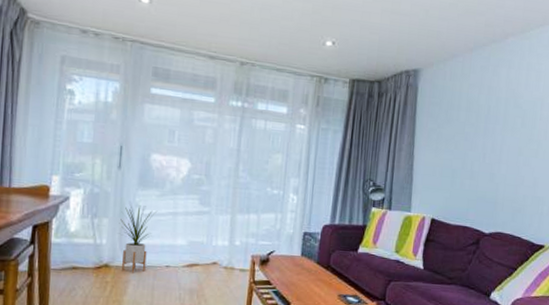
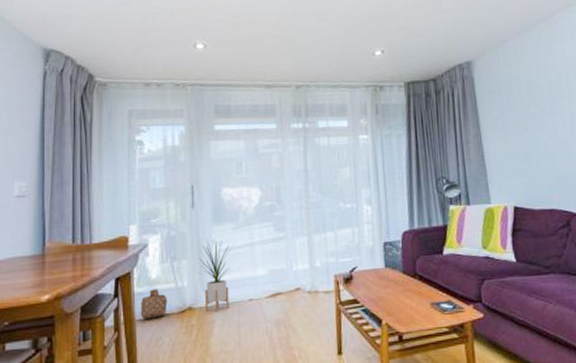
basket: none [55,242,85,270] -> present [140,289,168,319]

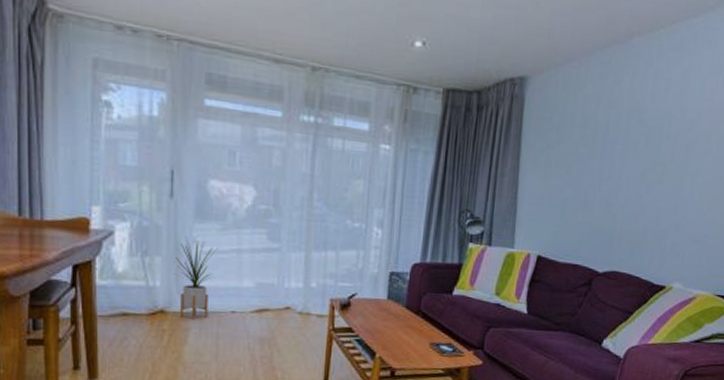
basket: present [140,289,168,319] -> none [102,284,136,317]

